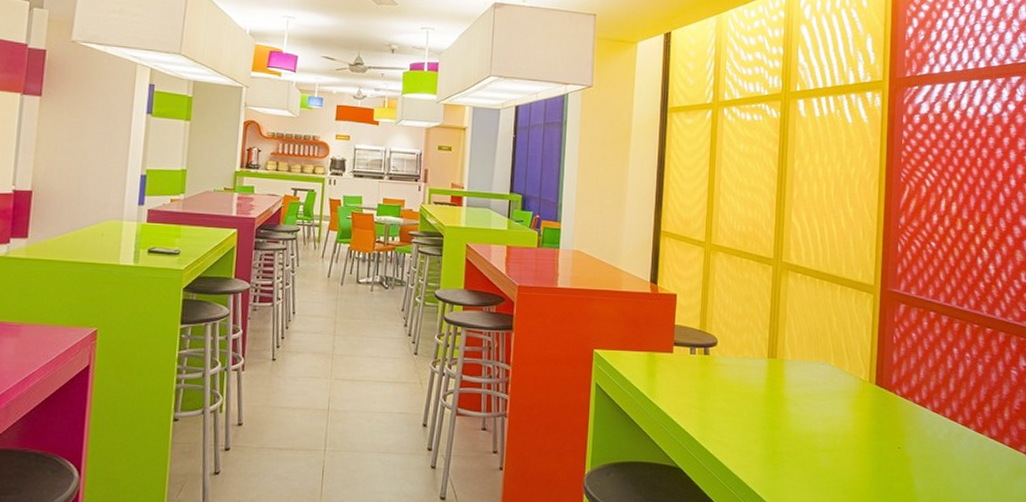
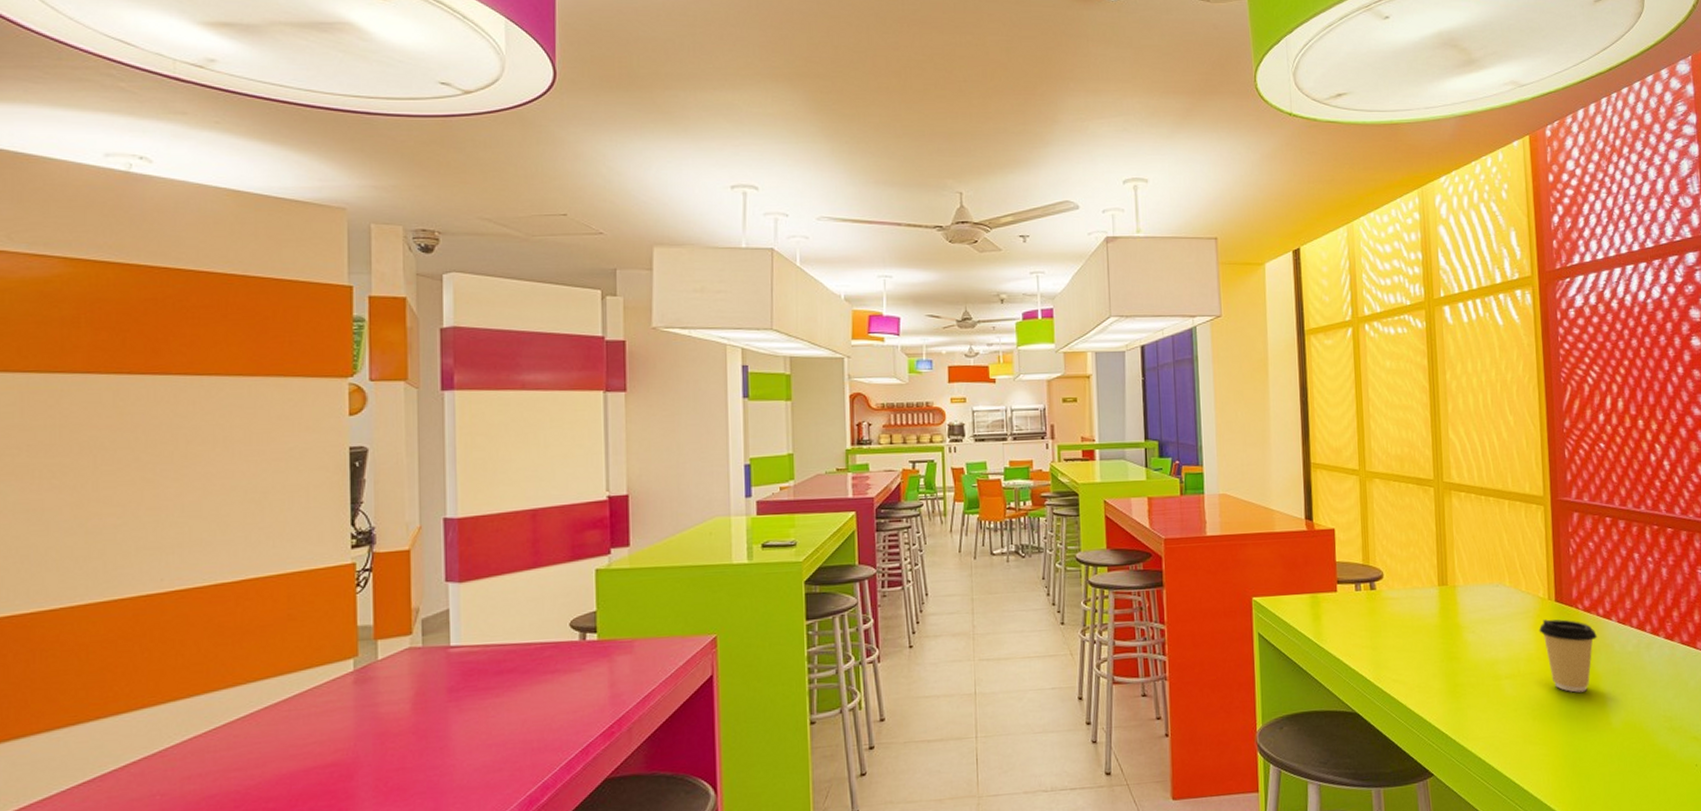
coffee cup: none [857,400,911,472] -> present [1539,619,1597,693]

